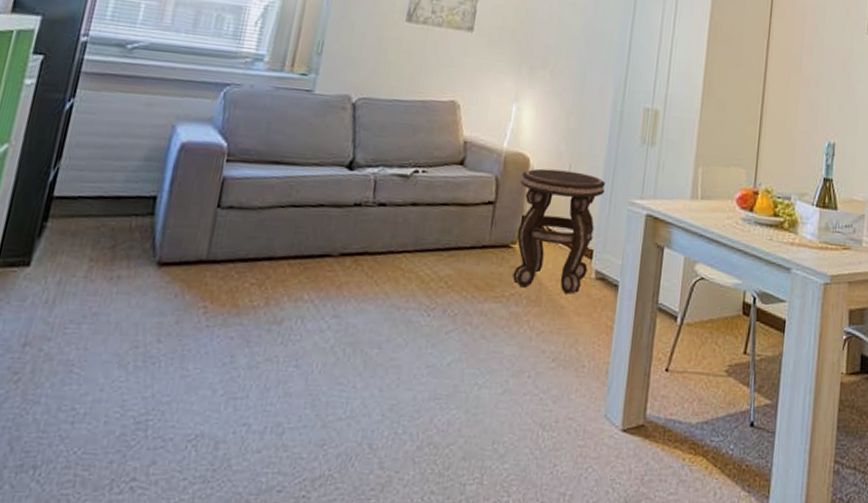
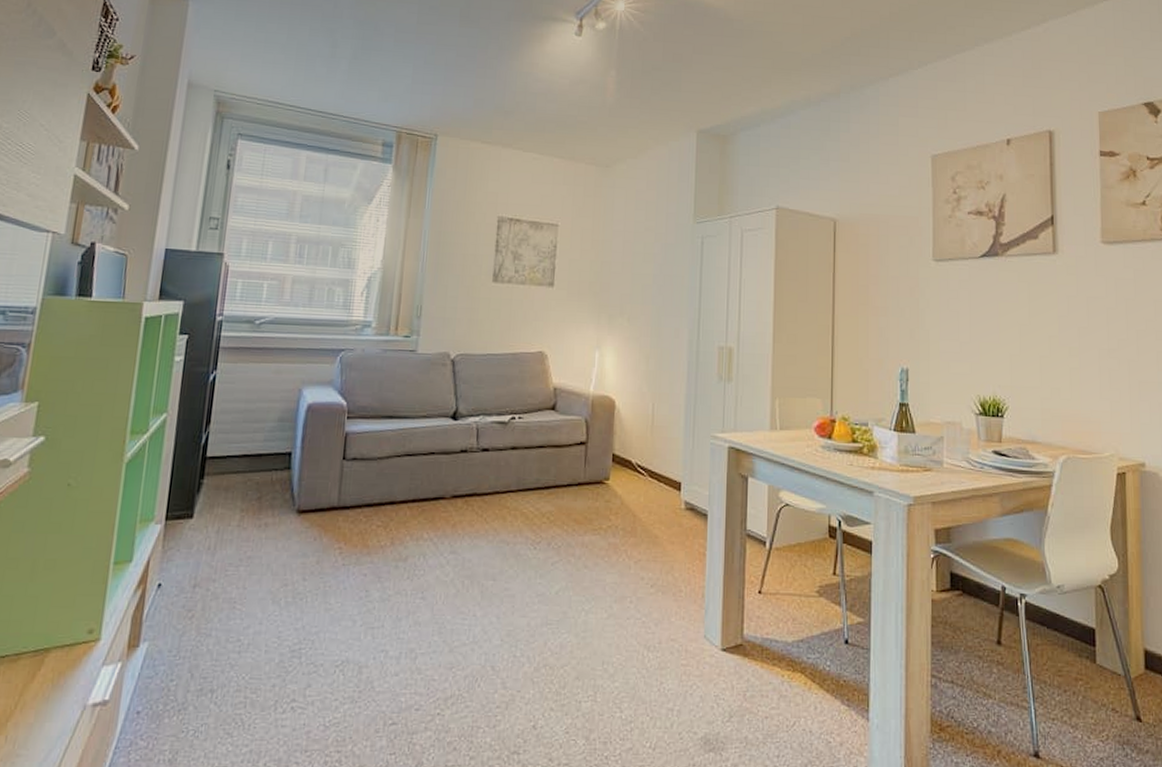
side table: present [512,168,606,294] -> none [608,409,688,524]

